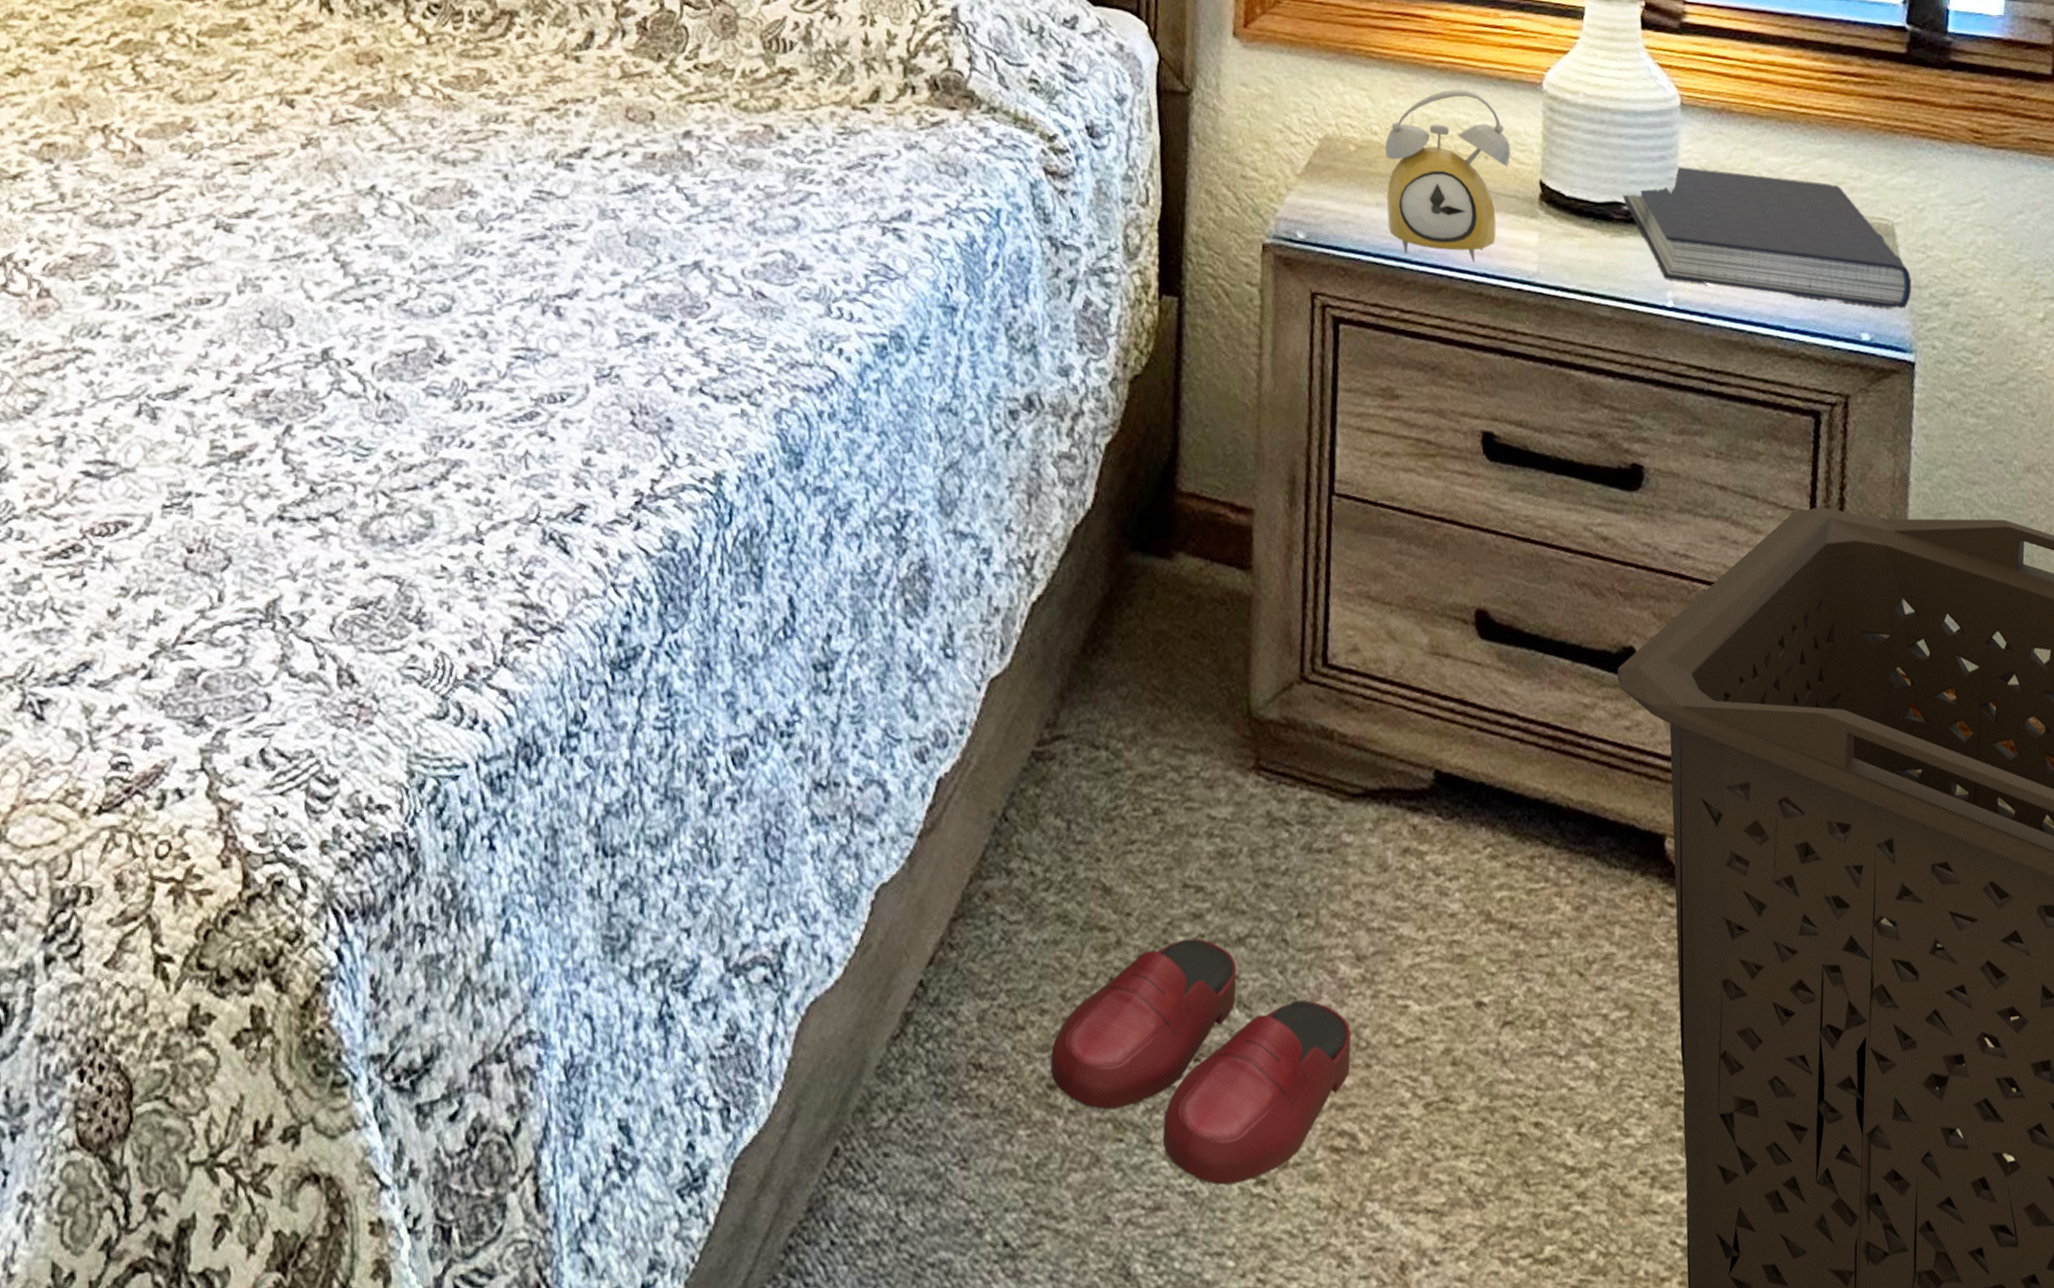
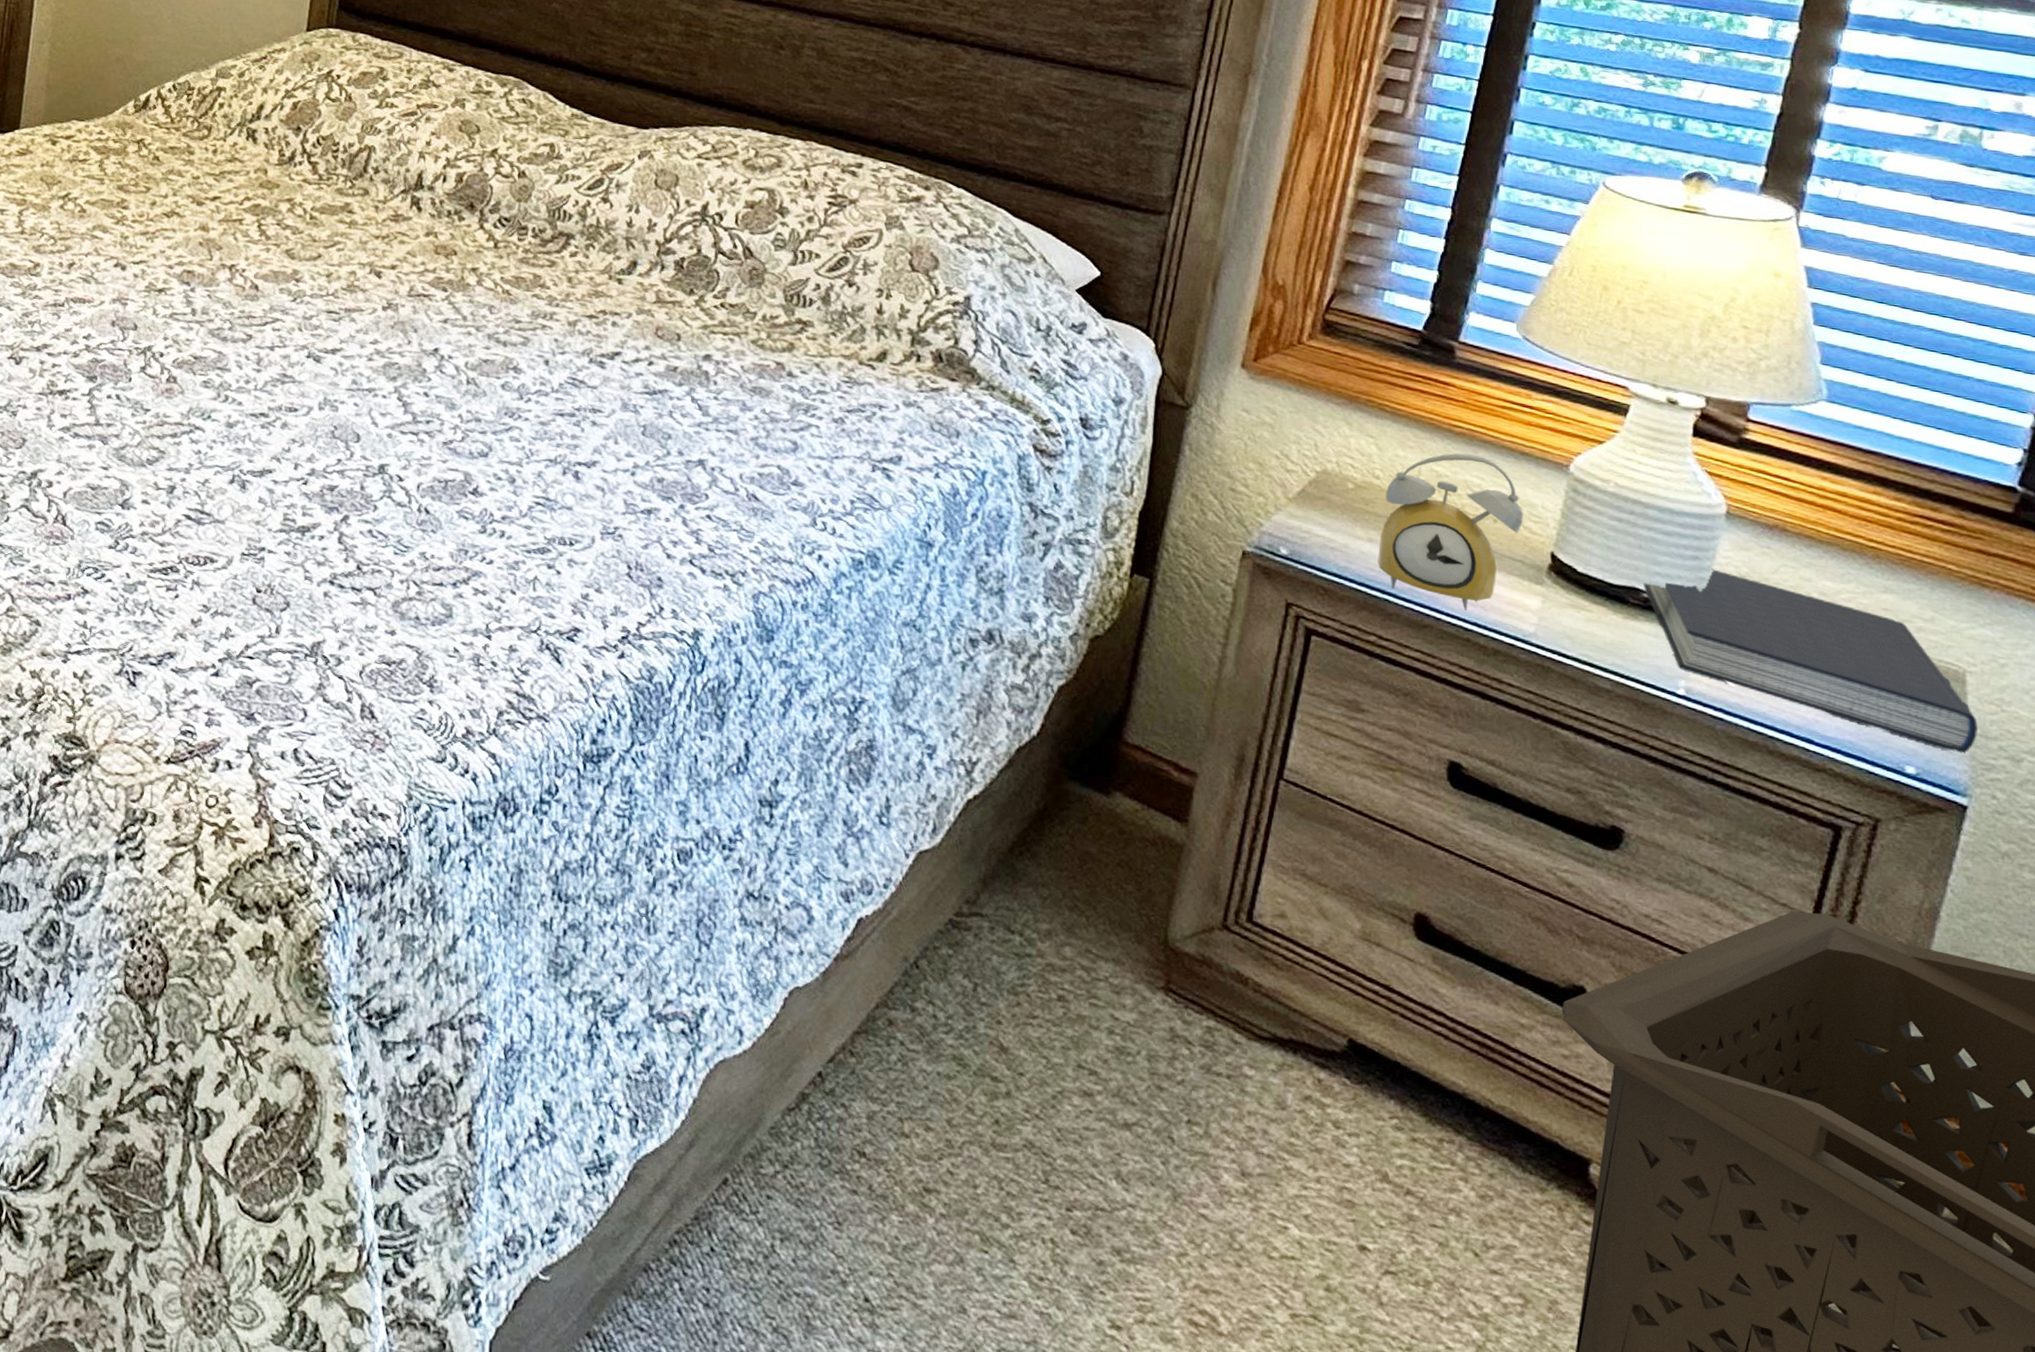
slippers: present [1050,938,1352,1185] -> none [928,1108,1226,1322]

